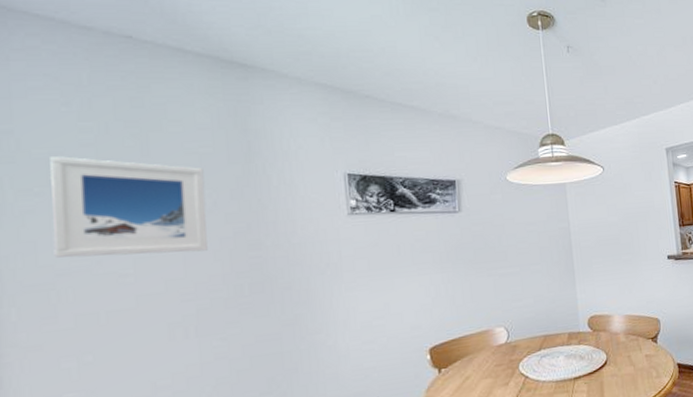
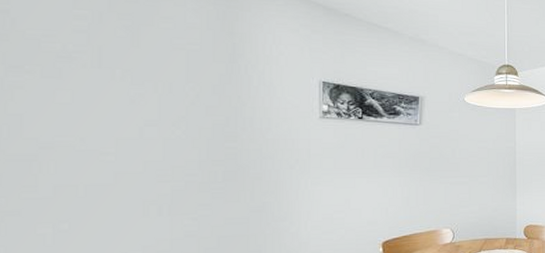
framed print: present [50,156,208,258] -> none [39,39,189,138]

